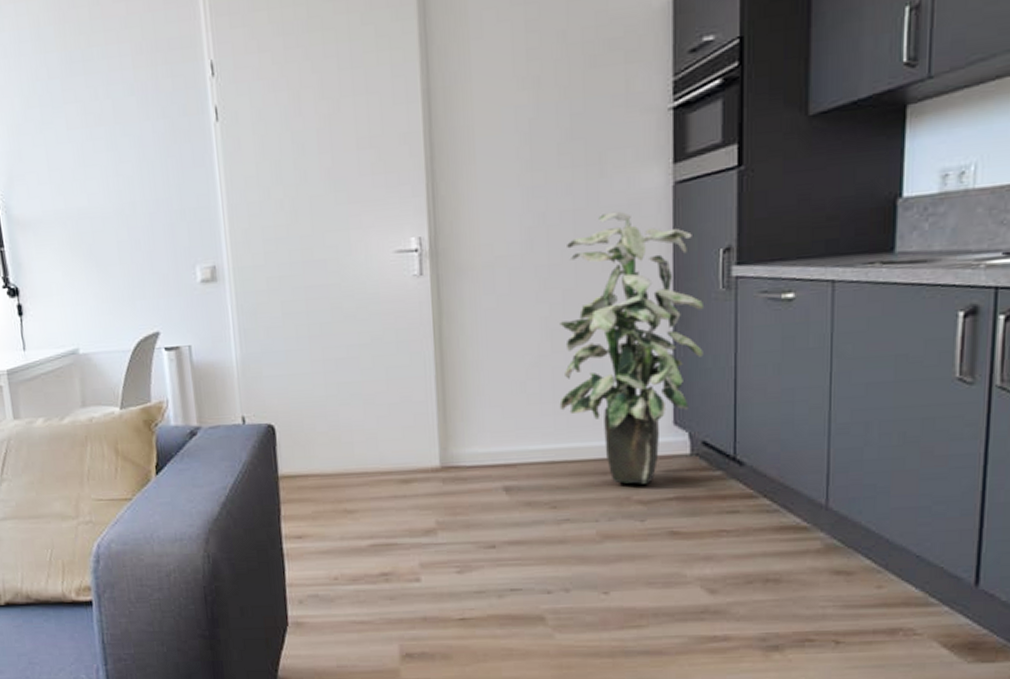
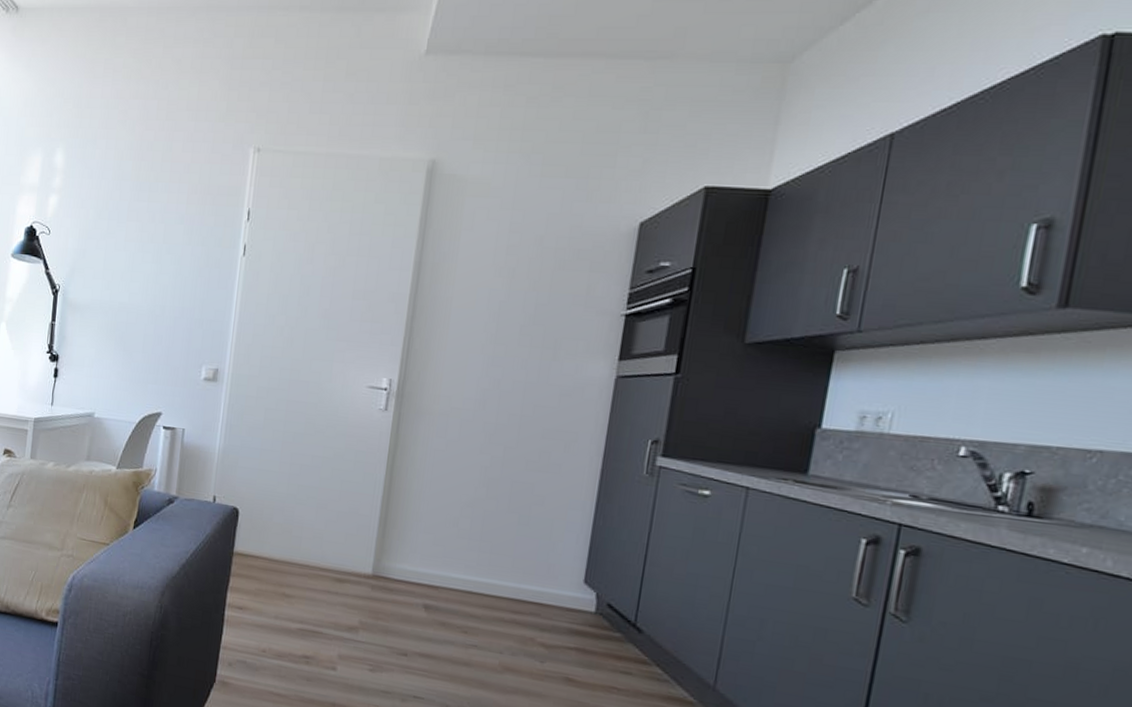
indoor plant: present [559,211,705,484] -> none [484,390,628,630]

